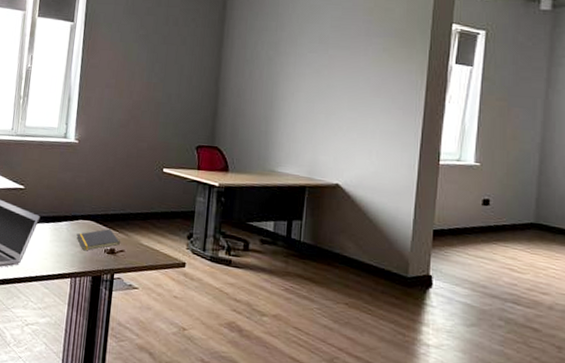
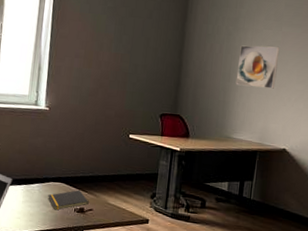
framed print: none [278,70,327,117] -> present [235,45,280,89]

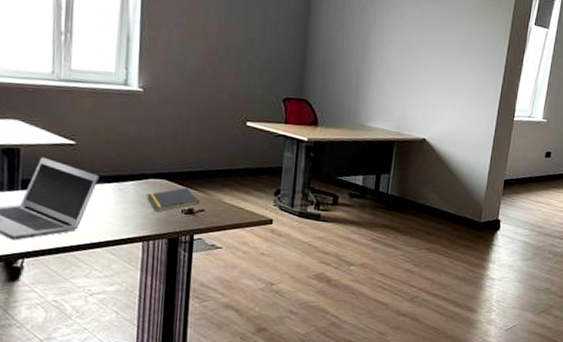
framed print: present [235,45,280,89] -> none [370,20,419,72]

